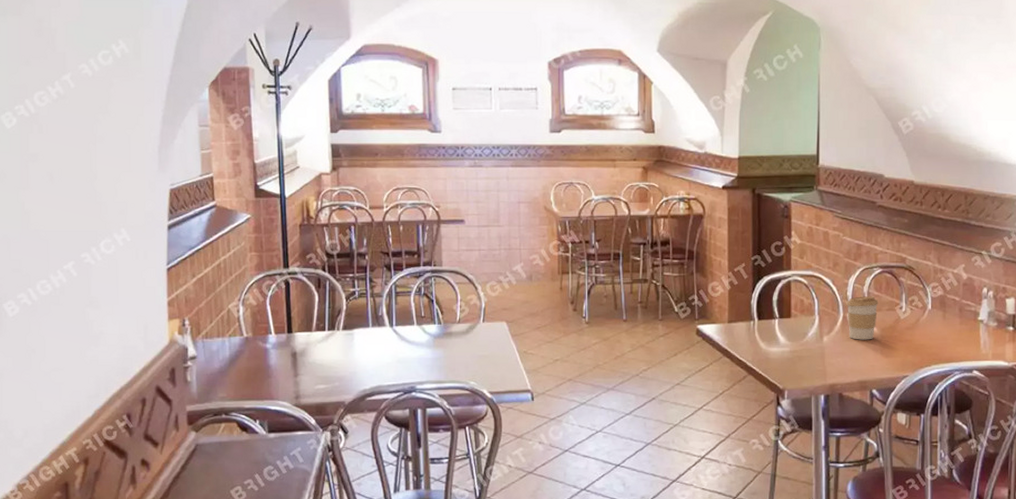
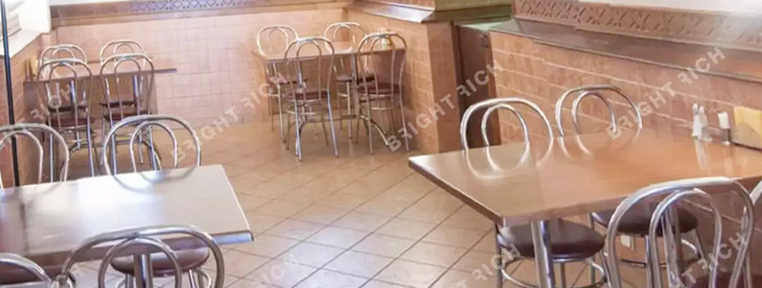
coffee cup: present [846,296,879,340] -> none [555,119,589,163]

